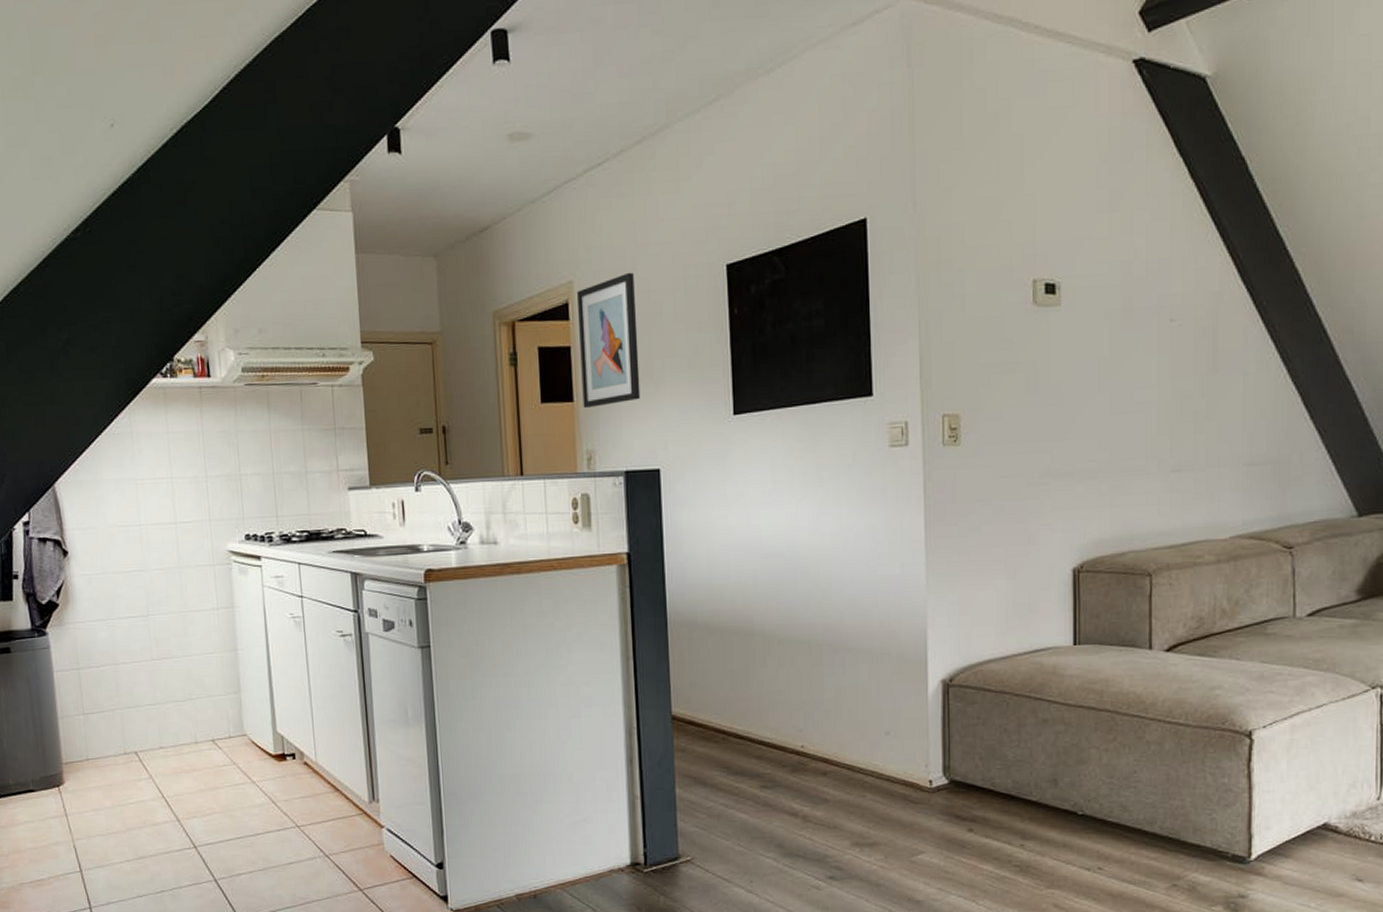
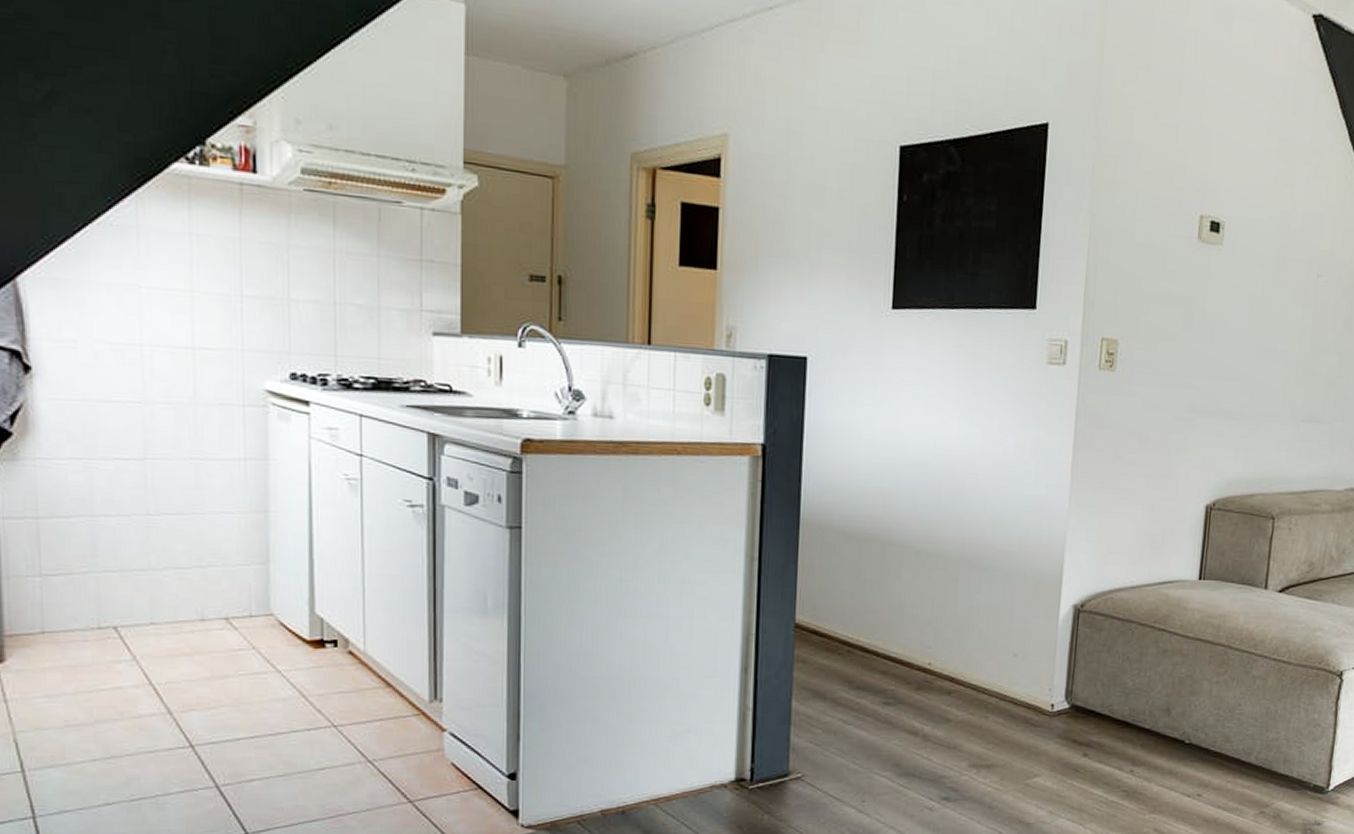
wall art: present [577,272,641,409] -> none [727,135,798,280]

